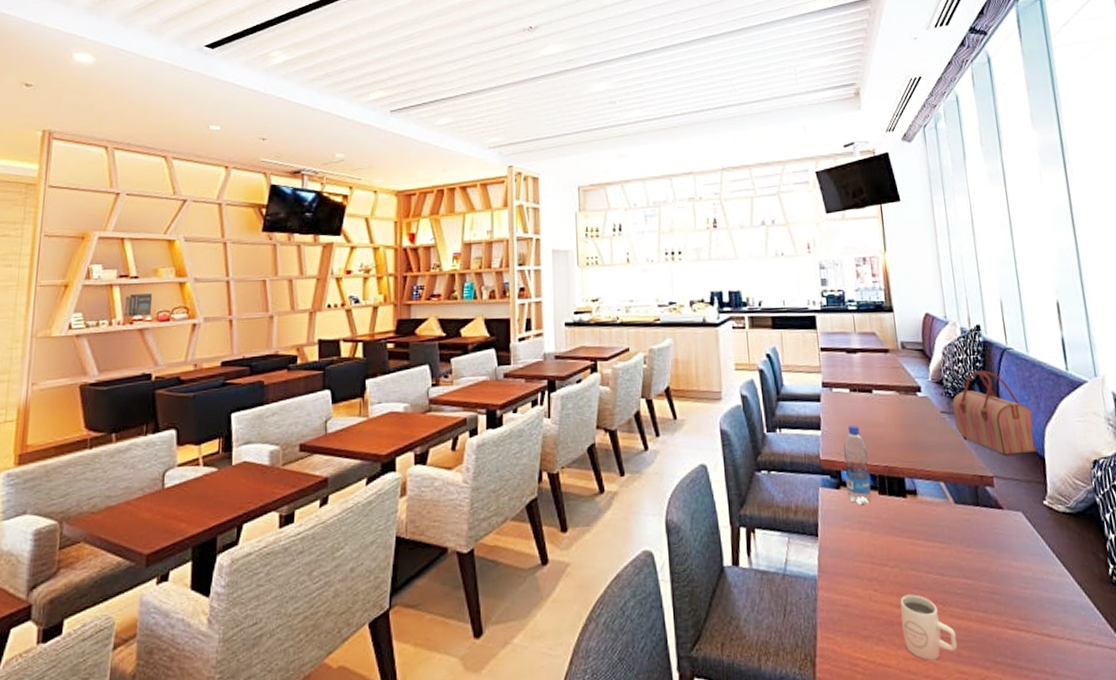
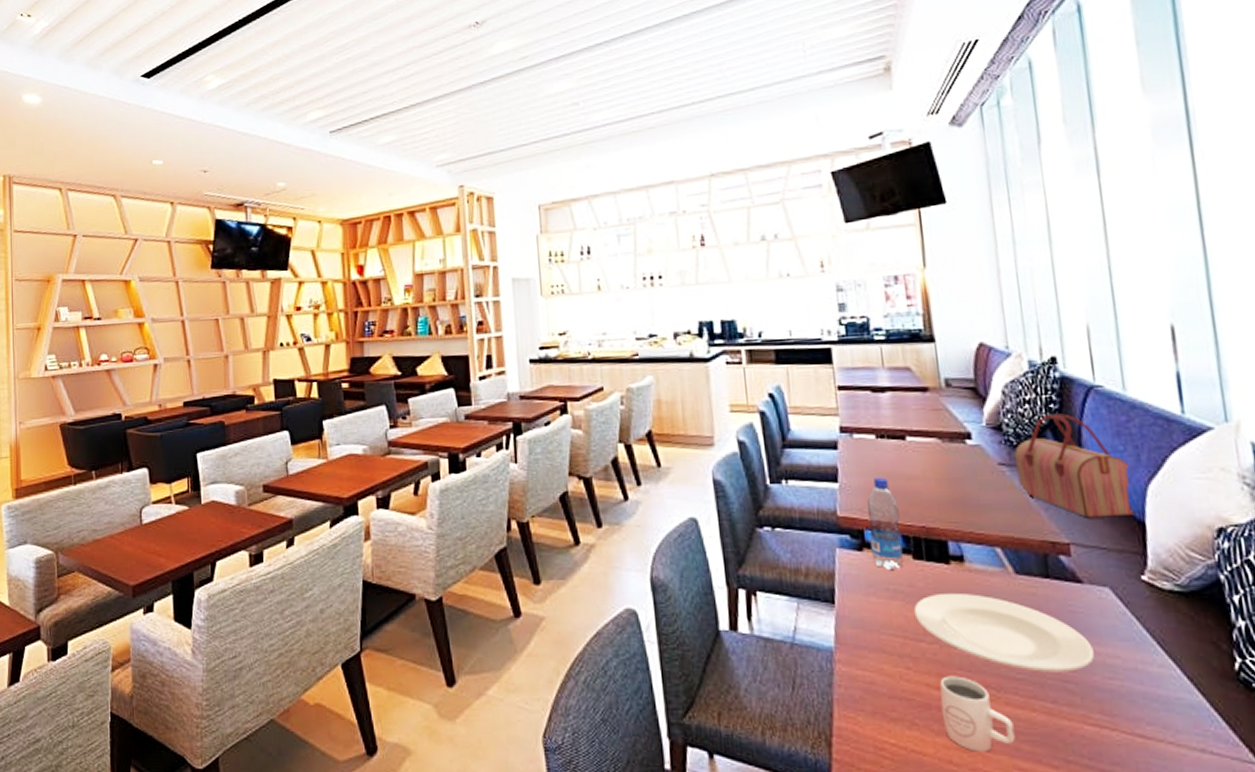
books: present [125,293,153,317] -> none [92,334,116,358]
plate: none [879,521,1014,587] -> present [913,592,1096,672]

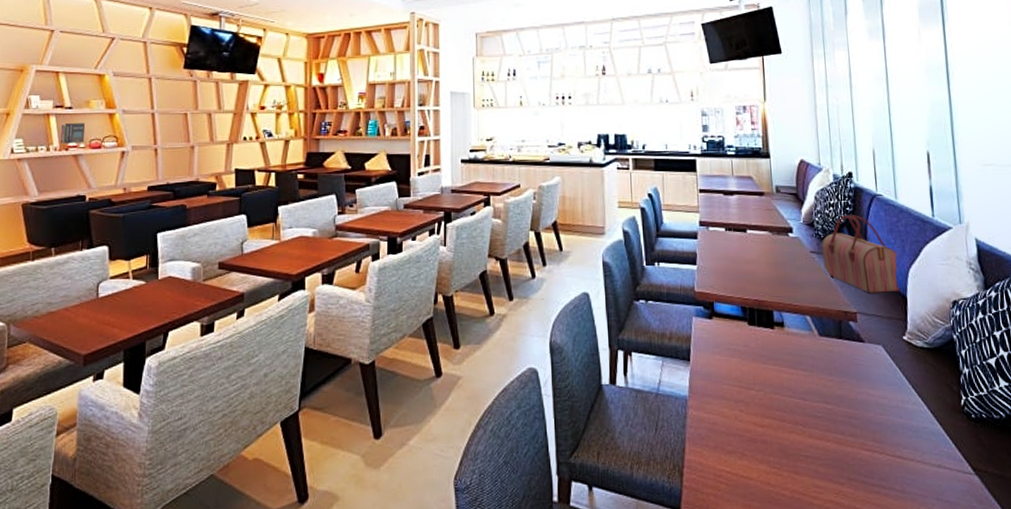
books: none [92,334,116,358] -> present [61,123,86,144]
bottle: present [867,477,904,571] -> none [717,261,742,335]
plate: present [913,592,1096,672] -> none [747,351,871,411]
mug: present [939,676,1015,752] -> none [763,416,815,475]

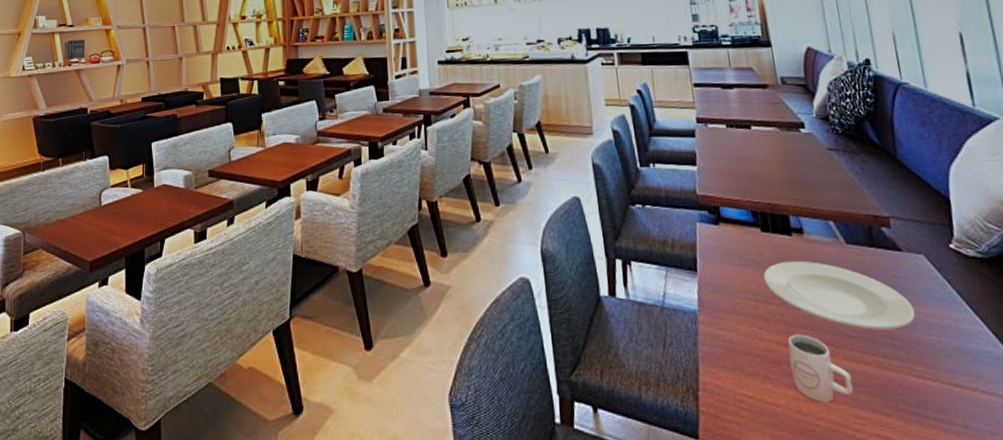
plate: none [747,351,871,411] -> present [763,260,916,330]
mug: none [763,416,815,475] -> present [788,334,854,403]
handbag: present [822,215,900,293] -> none [840,106,941,195]

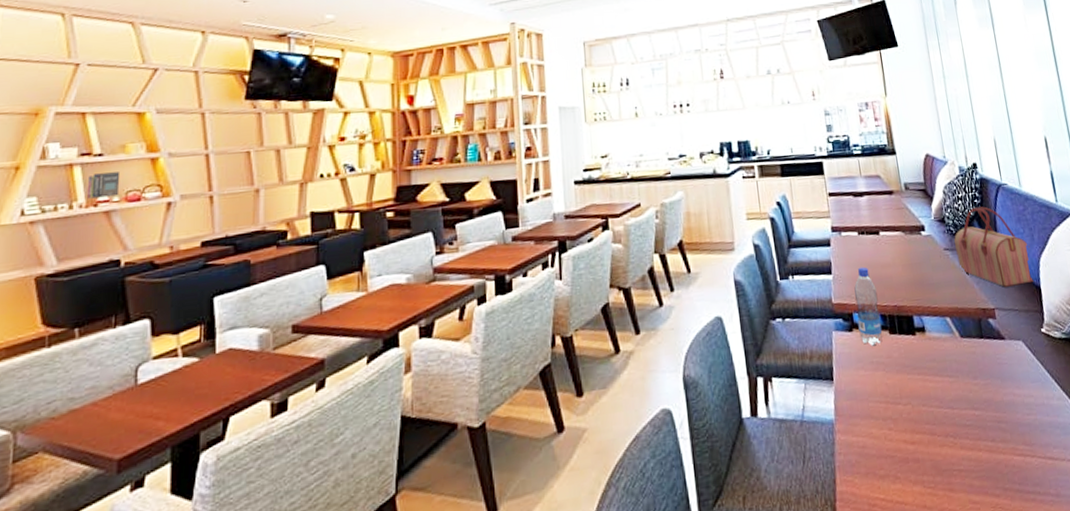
bottle: none [721,160,753,242] -> present [854,266,883,346]
plate: present [763,260,916,330] -> none [892,358,1017,417]
mug: present [788,334,854,403] -> none [914,429,969,494]
handbag: none [840,106,941,195] -> present [954,206,1034,287]

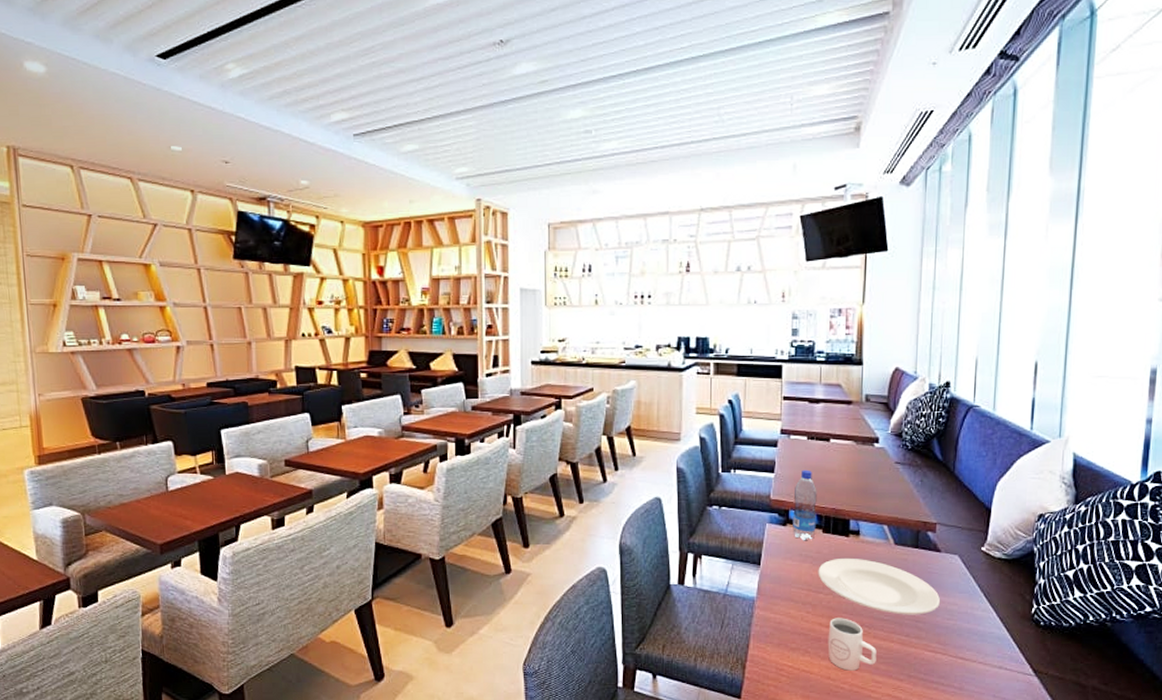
books: present [88,172,121,199] -> none [112,316,138,337]
plate: none [892,358,1017,417] -> present [818,557,941,615]
mug: none [914,429,969,494] -> present [827,618,877,671]
handbag: present [954,206,1034,287] -> none [908,426,989,505]

